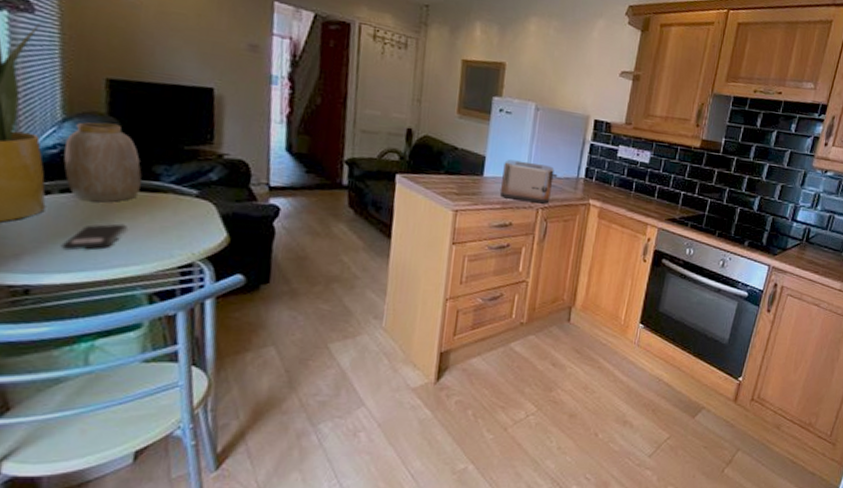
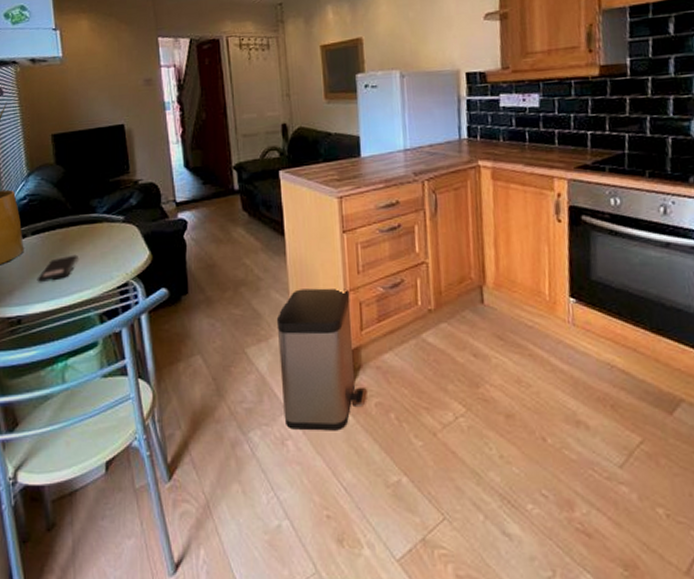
vase: present [63,122,143,203] -> none [32,170,84,239]
pedal bin: none [360,292,450,424] -> present [276,288,367,431]
toaster: present [500,159,558,204] -> none [379,132,438,176]

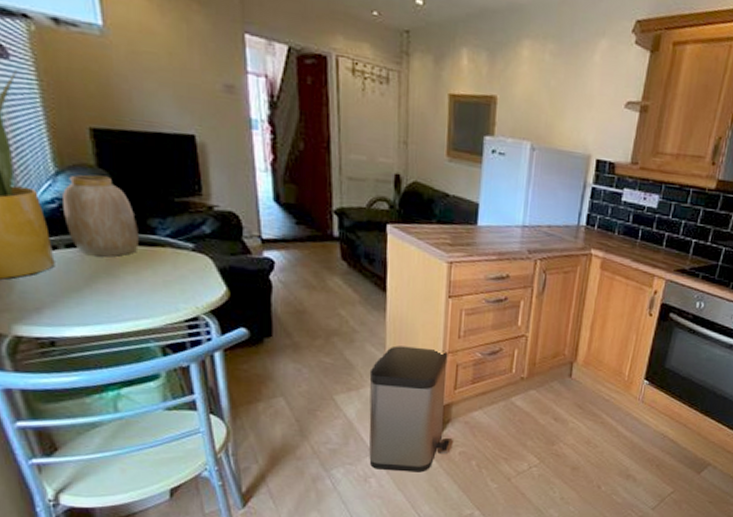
vase: none [32,170,84,239] -> present [63,174,140,257]
phone: present [37,254,78,283] -> none [75,278,133,305]

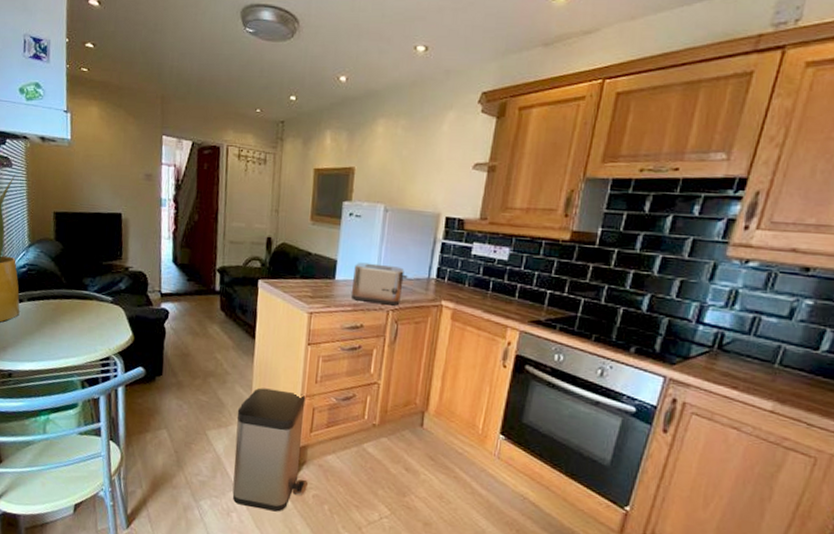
vase: present [63,174,140,257] -> none [30,246,77,308]
toaster: none [495,206,557,254] -> present [351,262,408,306]

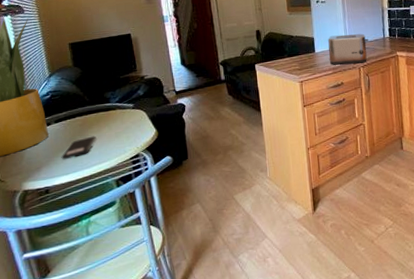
phone: none [28,324,68,345] -> present [61,135,96,160]
pedal bin: present [232,388,308,512] -> none [257,146,325,250]

